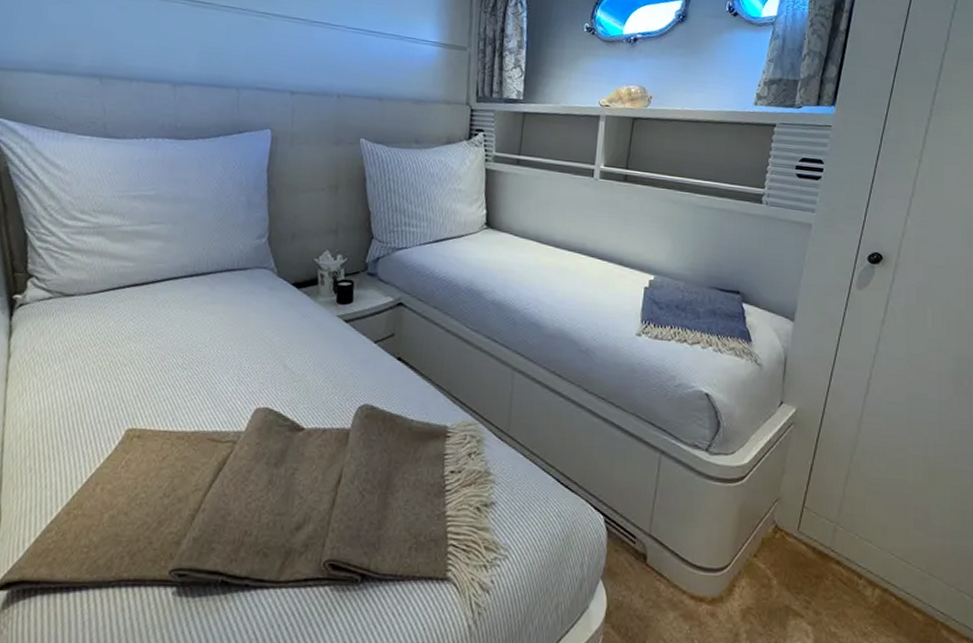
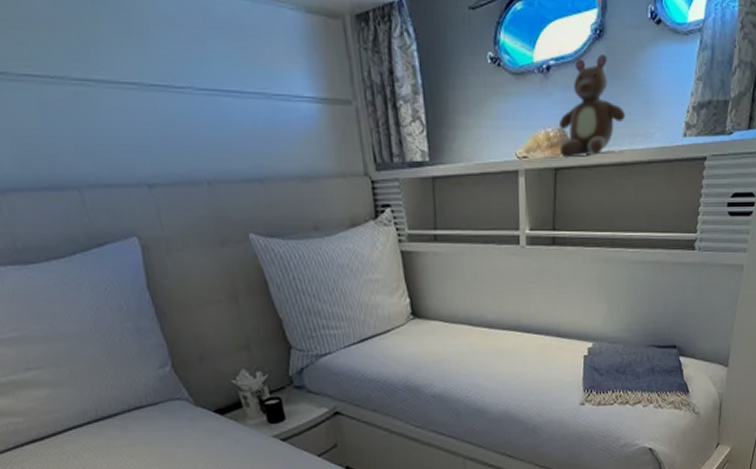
teddy bear: none [638,34,701,112] -> present [558,54,625,158]

